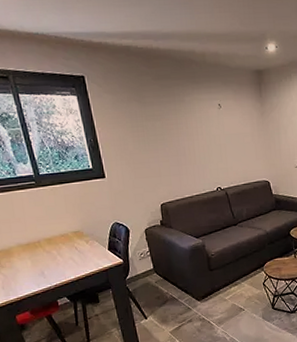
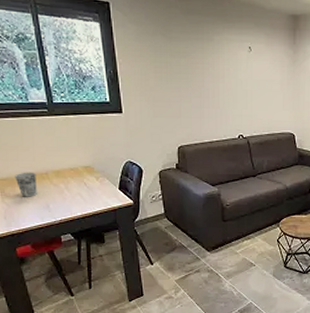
cup: none [9,242,32,267] -> present [15,172,37,197]

